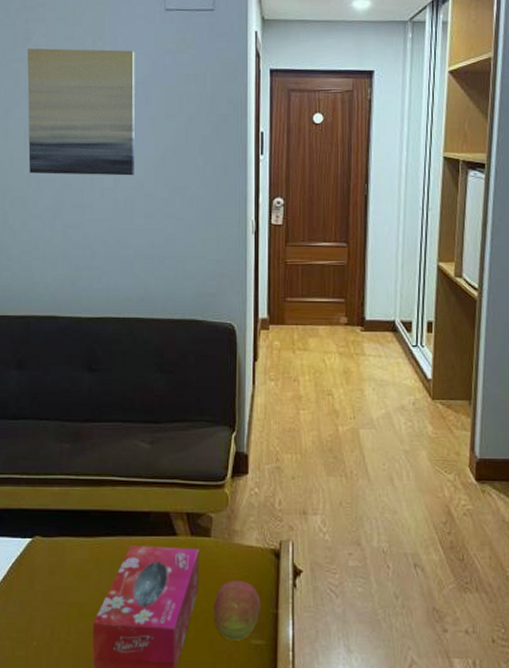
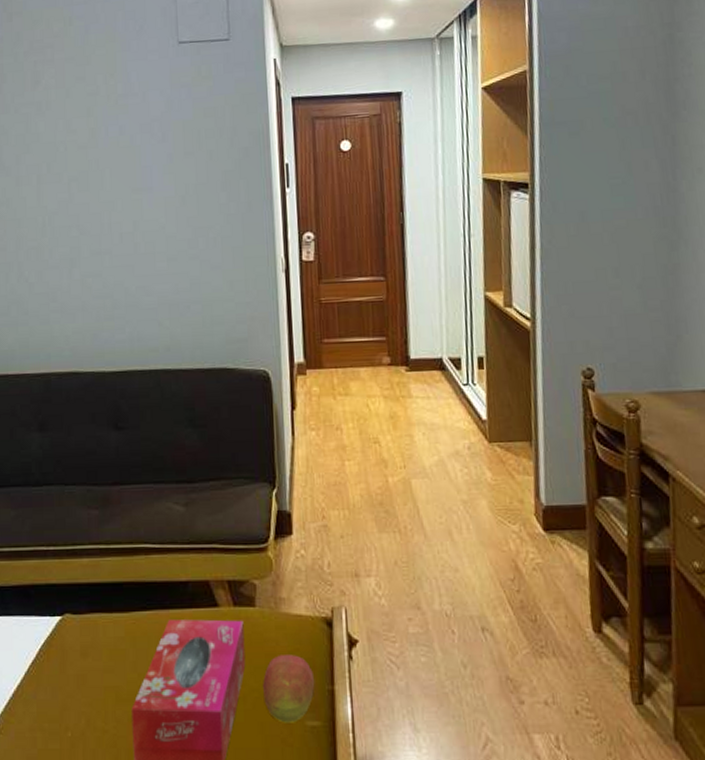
wall art: present [27,48,135,176] -> none [37,86,154,222]

